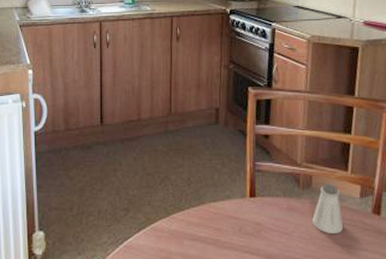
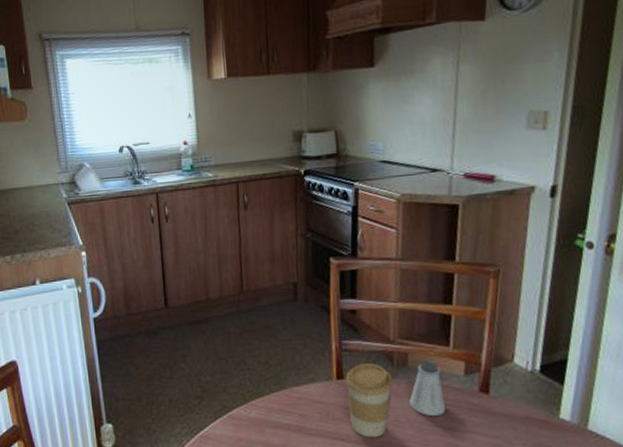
coffee cup: none [257,184,299,252] -> present [345,363,394,438]

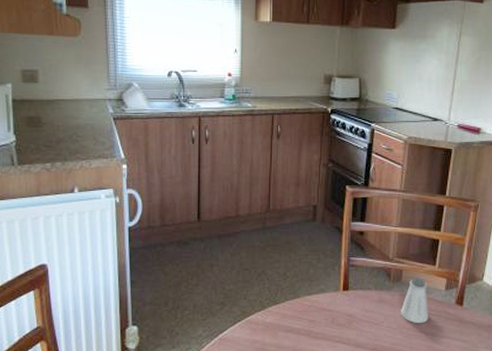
coffee cup: present [345,363,394,438] -> none [350,278,389,341]

